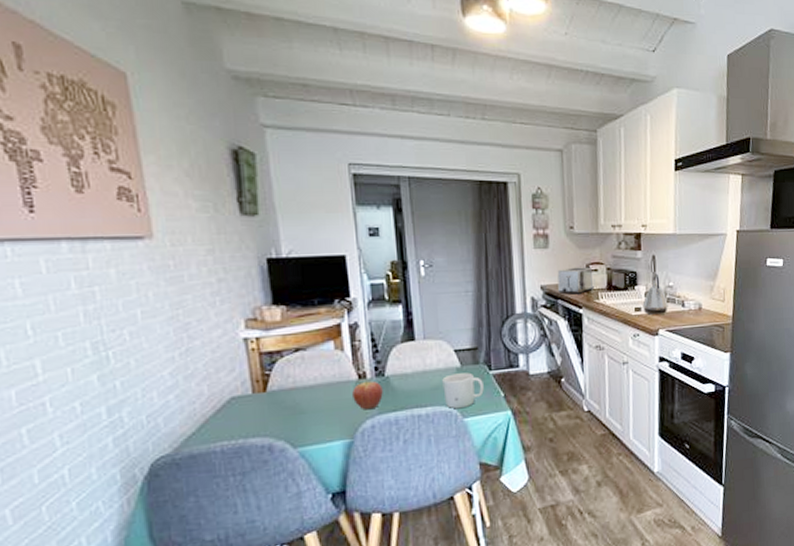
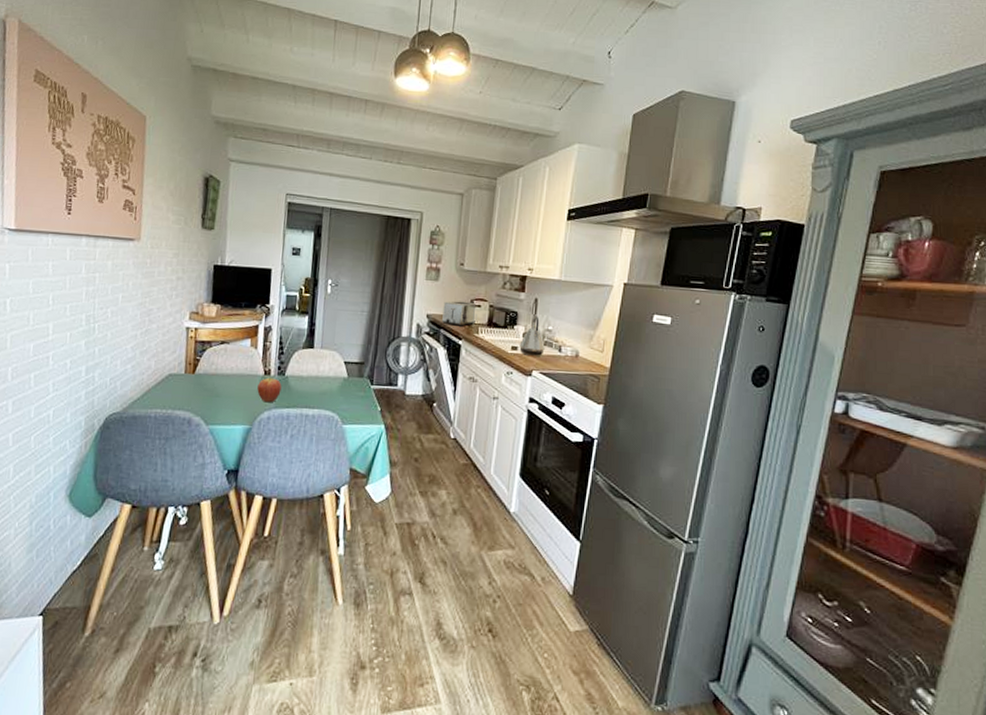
mug: present [442,372,484,409] -> none [329,383,365,416]

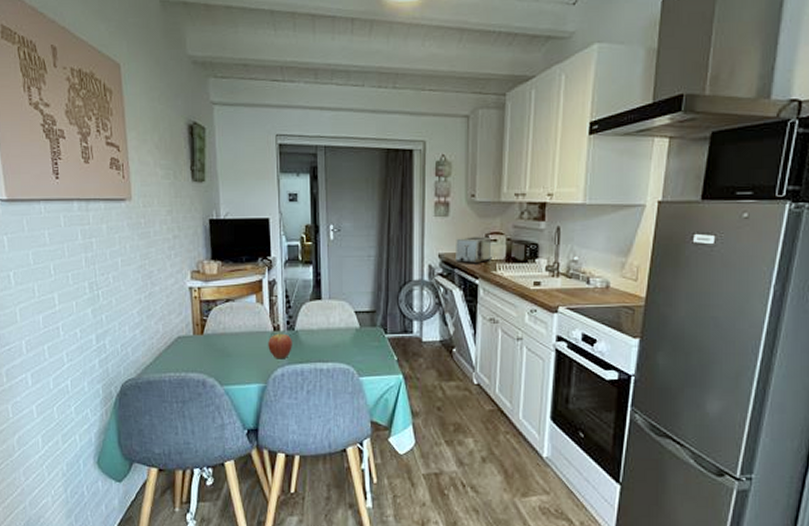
kettle: present [519,316,545,356] -> none [542,246,571,290]

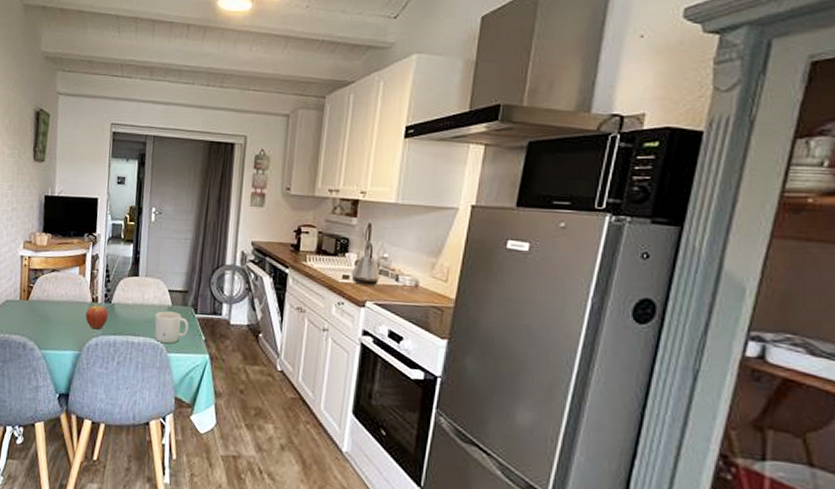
mug: none [343,334,379,368] -> present [154,311,189,344]
toaster: present [456,236,494,264] -> none [268,227,305,254]
kettle: none [542,246,571,290] -> present [351,242,380,286]

